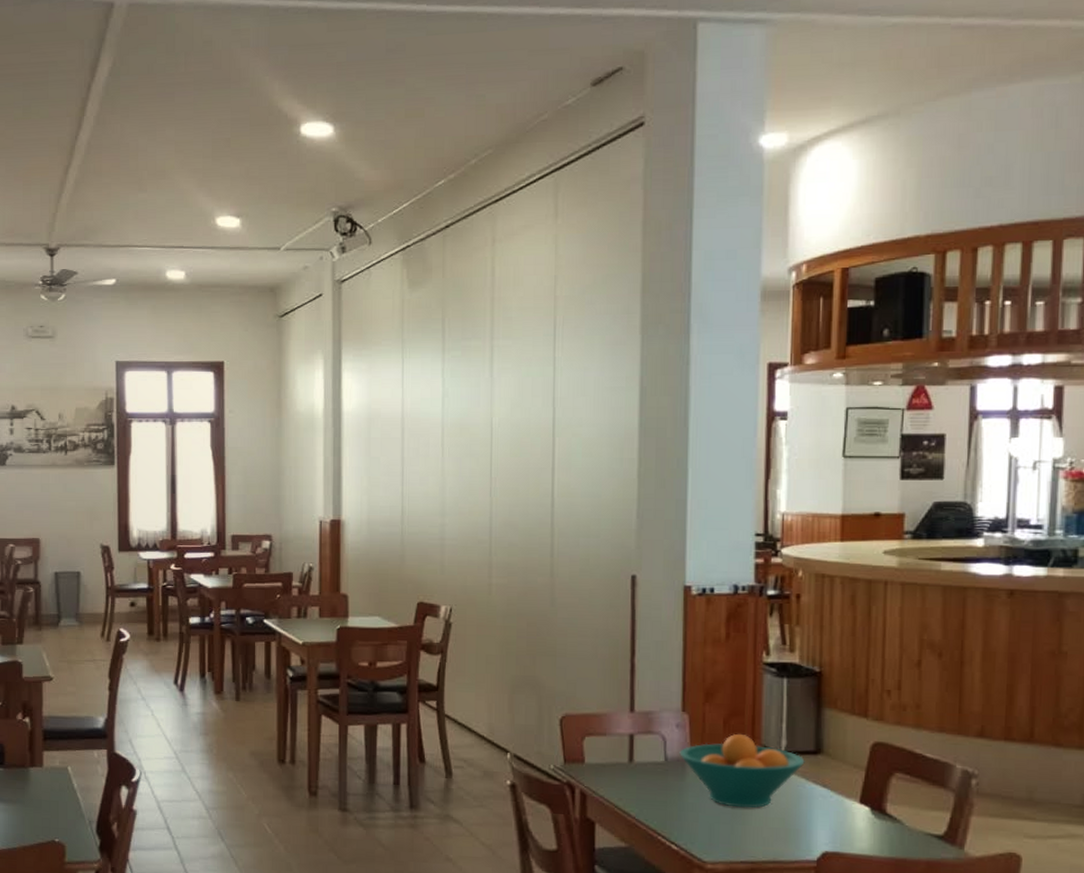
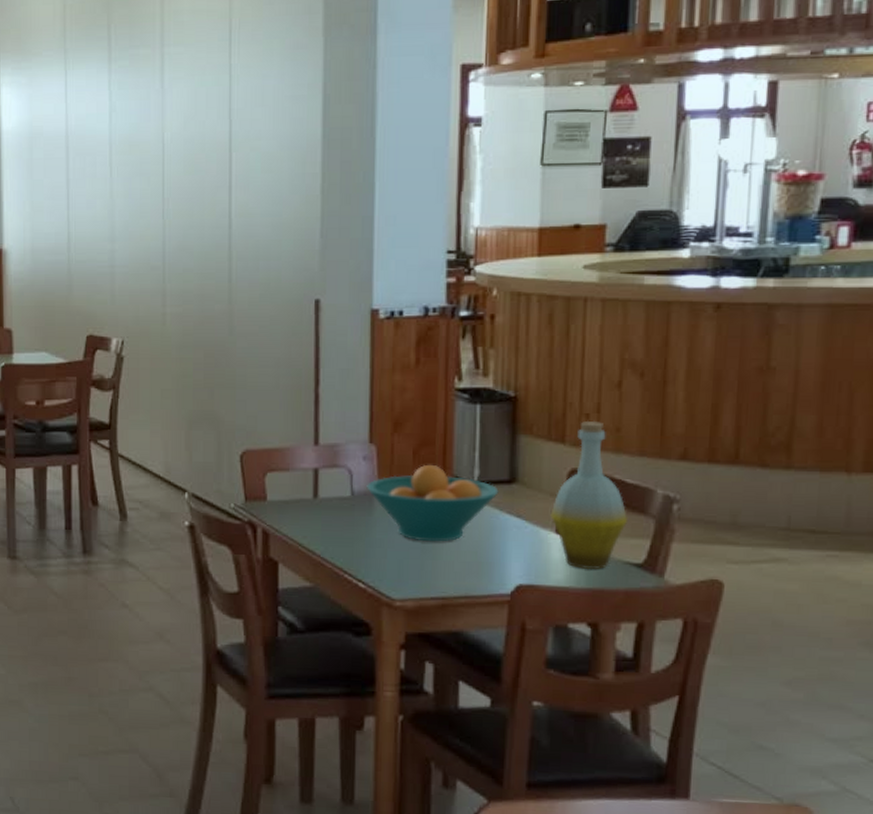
bottle: none [854,696,928,840] -> present [550,420,627,570]

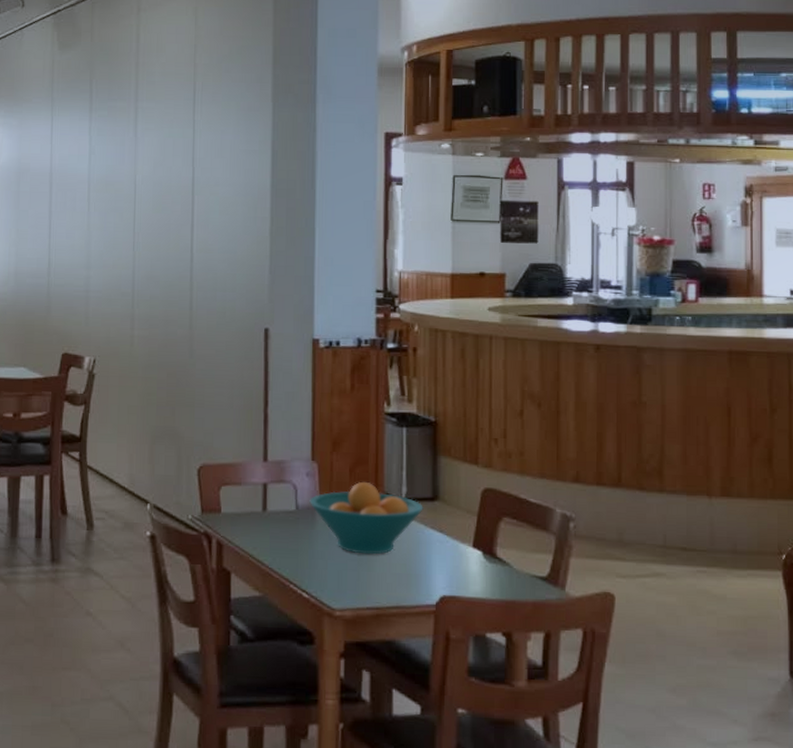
bottle: present [550,420,627,570] -> none [468,444,532,583]

